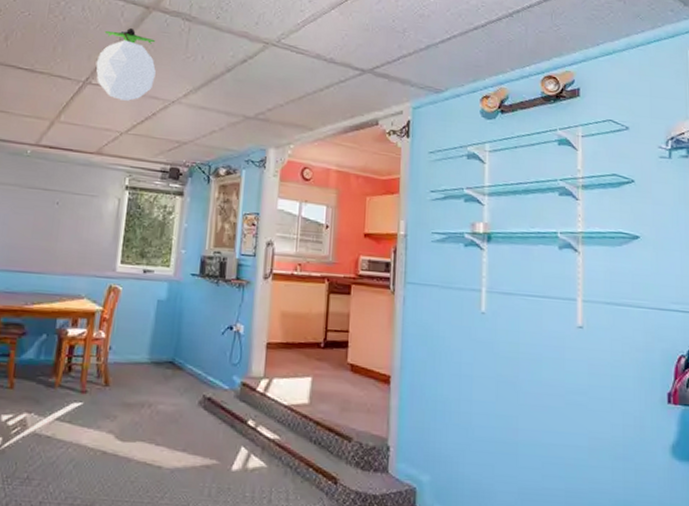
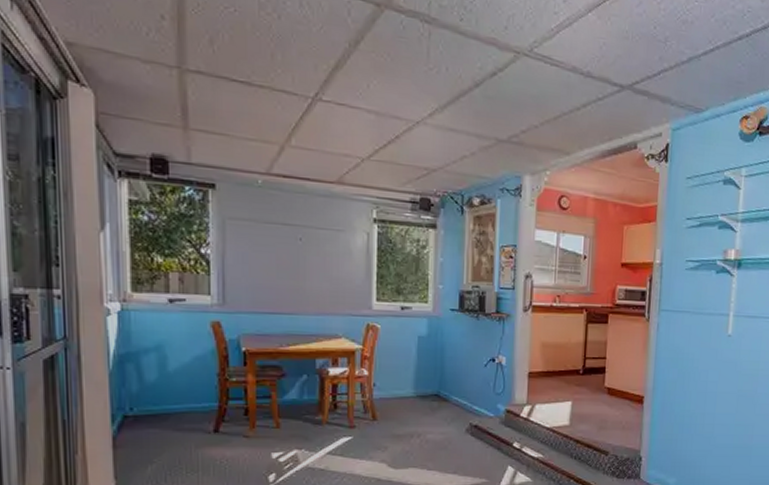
ceiling light: present [96,28,156,101] -> none [324,31,395,121]

